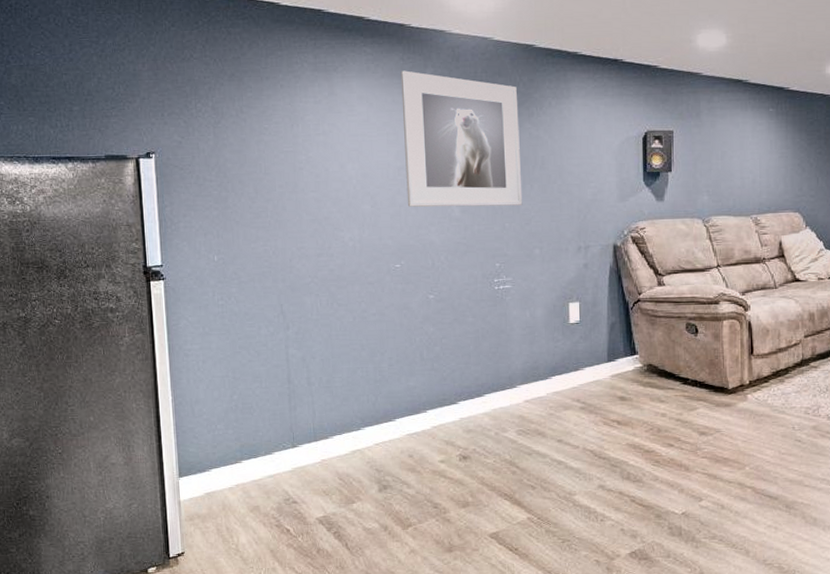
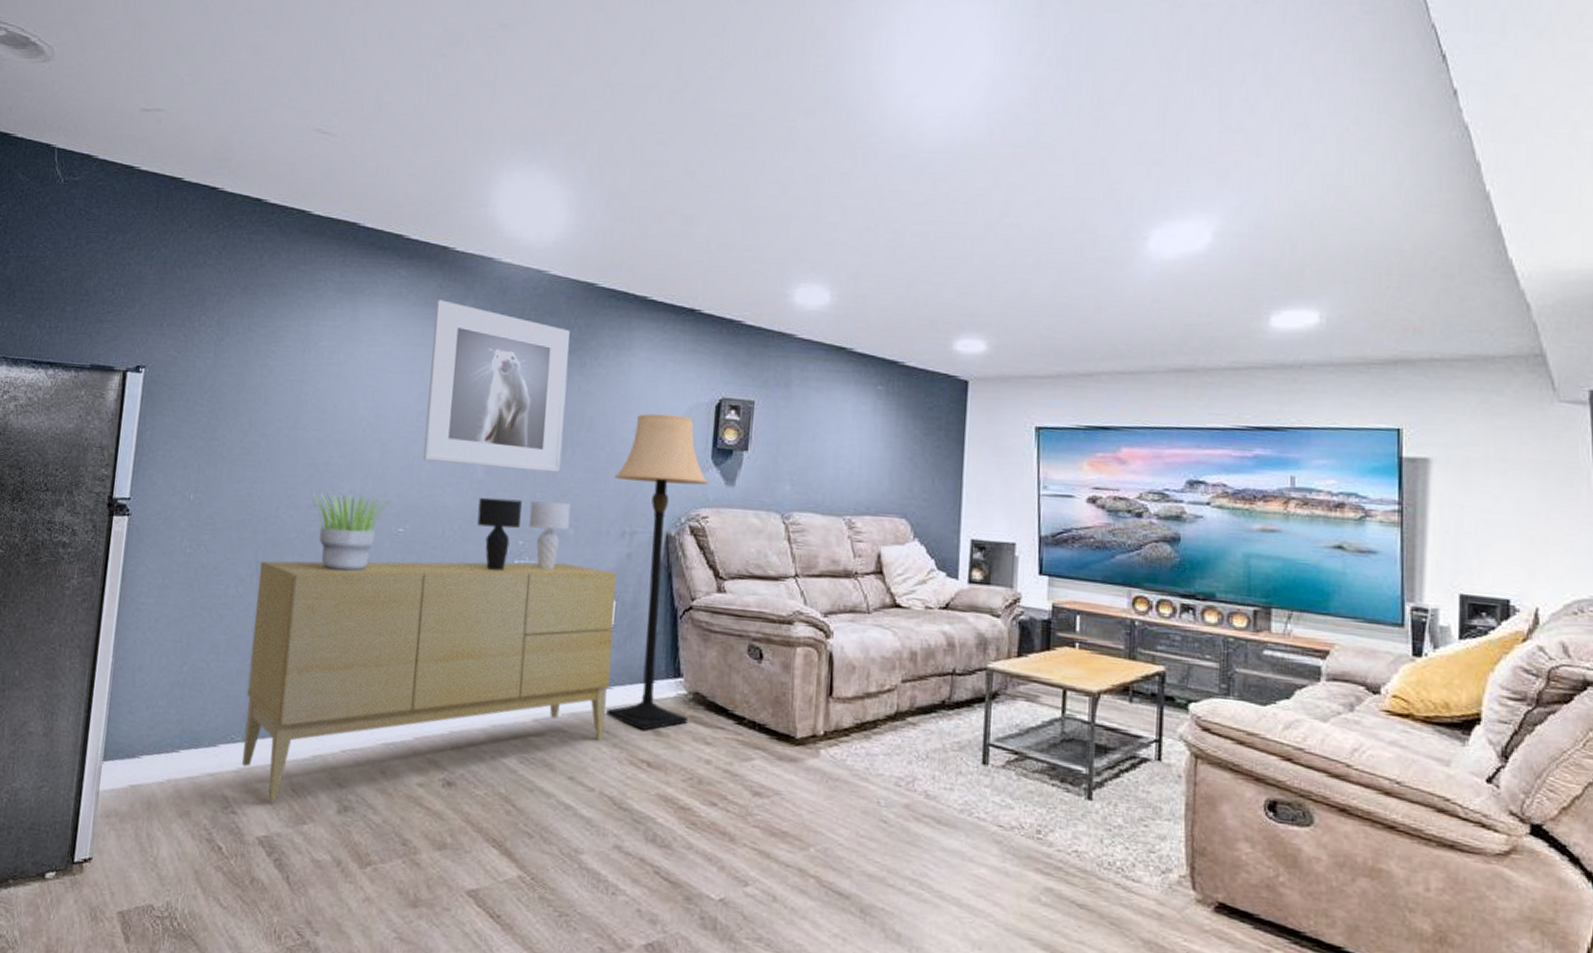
sideboard: none [284,277,582,489] -> present [242,560,617,800]
potted plant: none [318,241,386,304] -> present [310,493,391,571]
table lamp: none [459,229,535,290] -> present [477,497,571,572]
lamp: none [567,148,645,399] -> present [606,413,710,731]

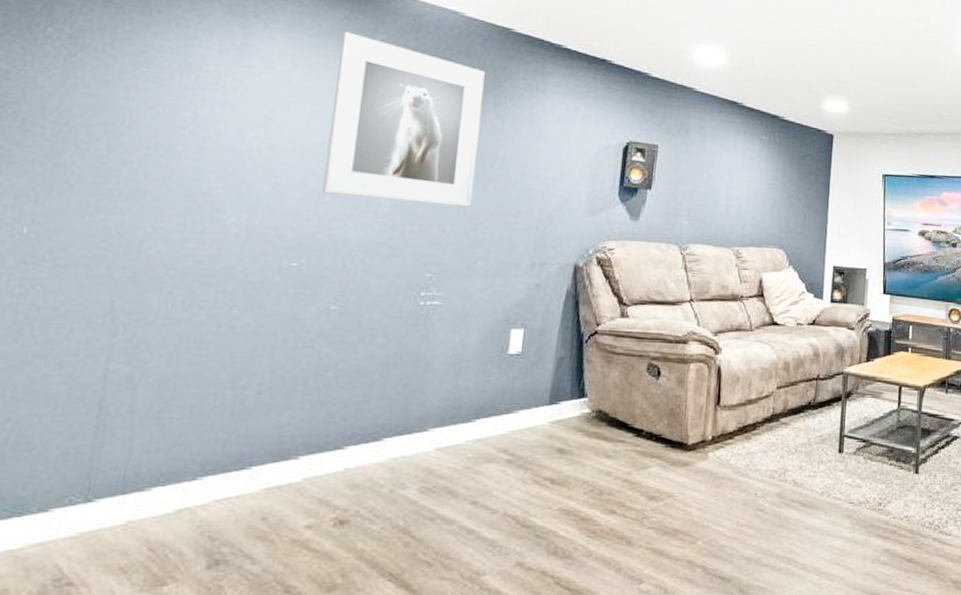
sideboard: present [242,560,617,800] -> none [83,294,525,564]
potted plant: present [310,493,391,571] -> none [184,225,283,308]
table lamp: present [477,497,571,572] -> none [381,230,481,304]
lamp: present [606,413,710,731] -> none [512,153,616,451]

